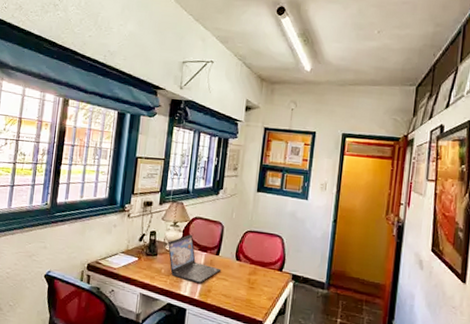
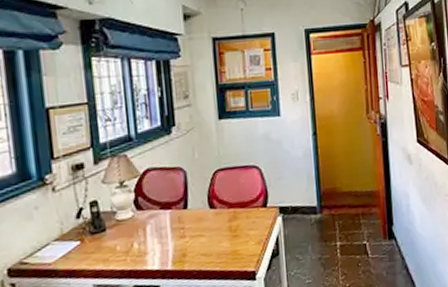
laptop: present [168,235,222,284] -> none [117,193,195,251]

